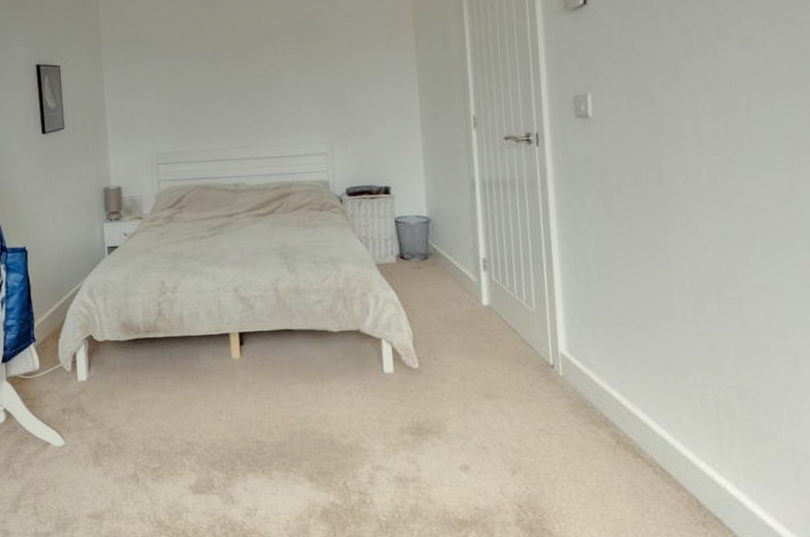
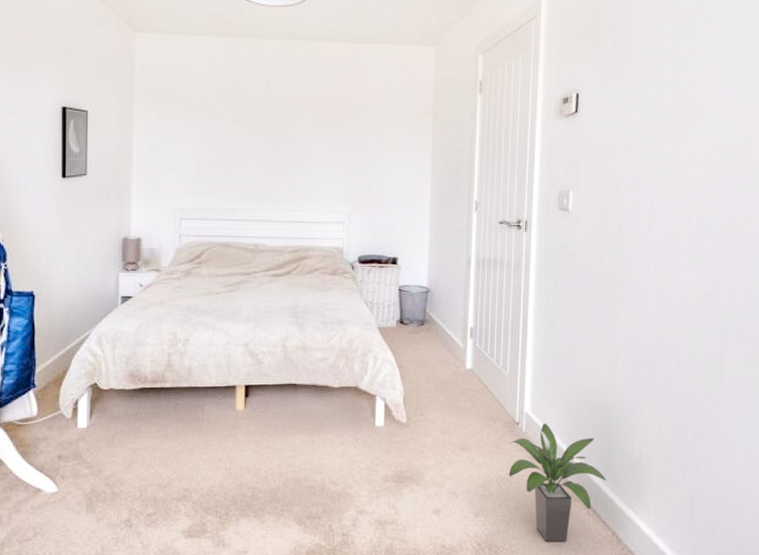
potted plant: none [544,365,675,506] -> present [508,423,607,543]

